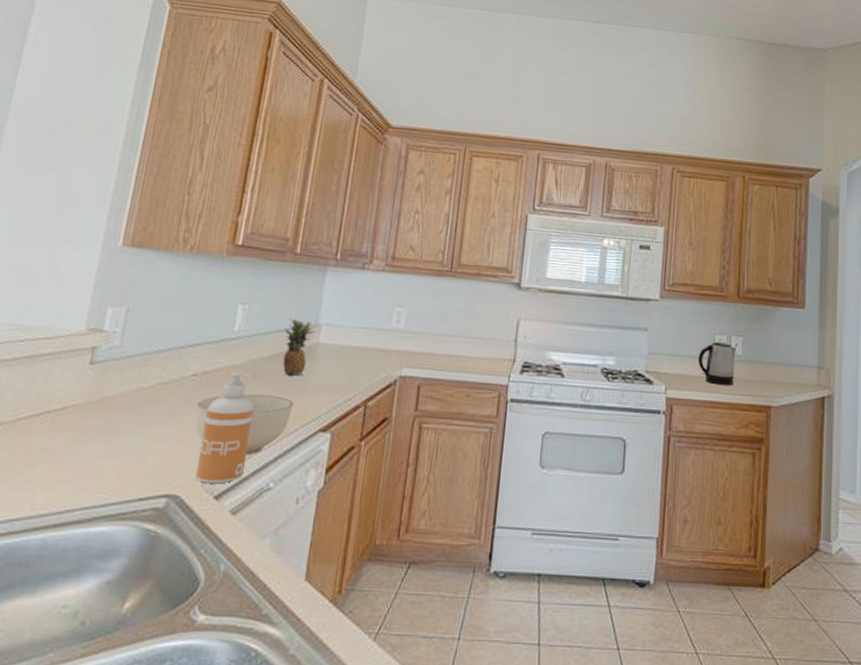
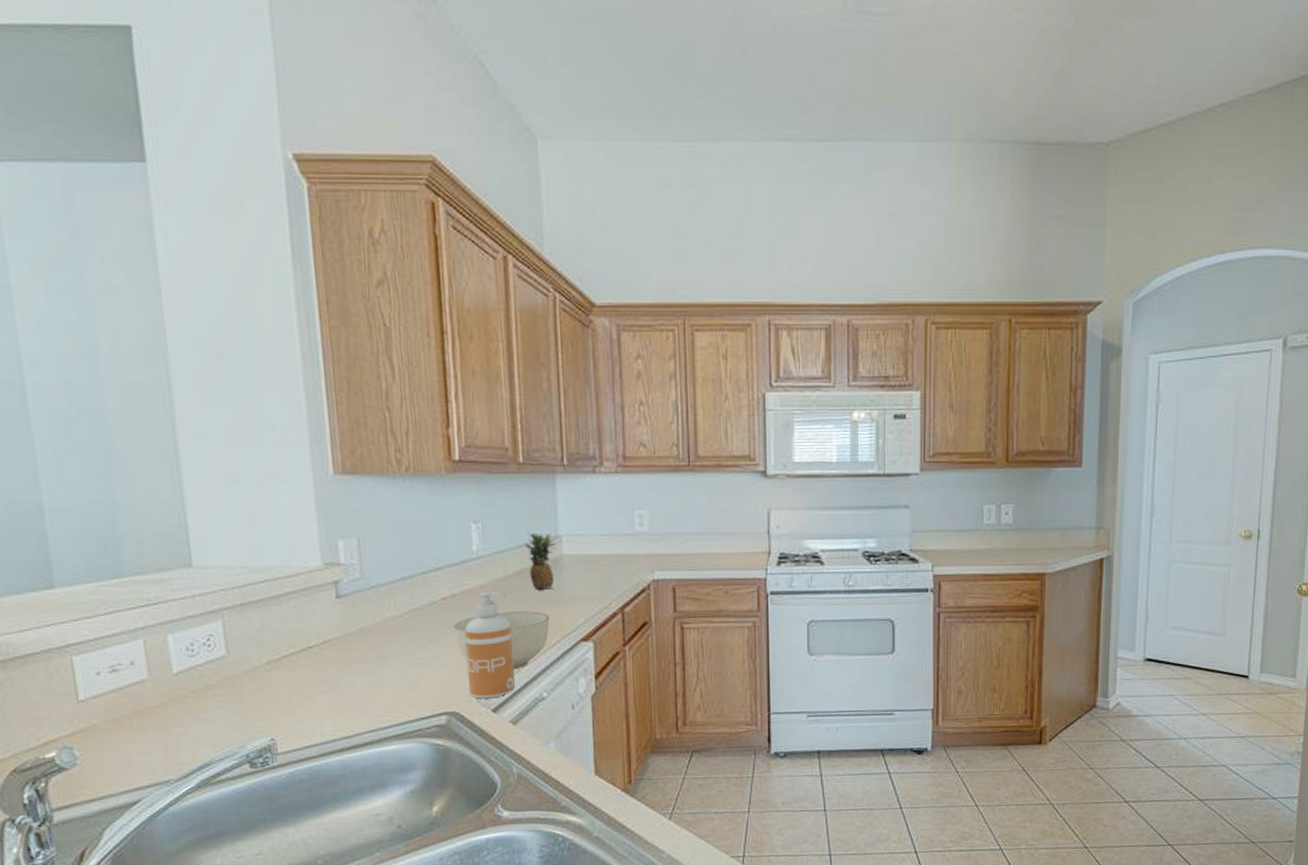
kettle: present [697,342,736,386] -> none [965,512,1007,557]

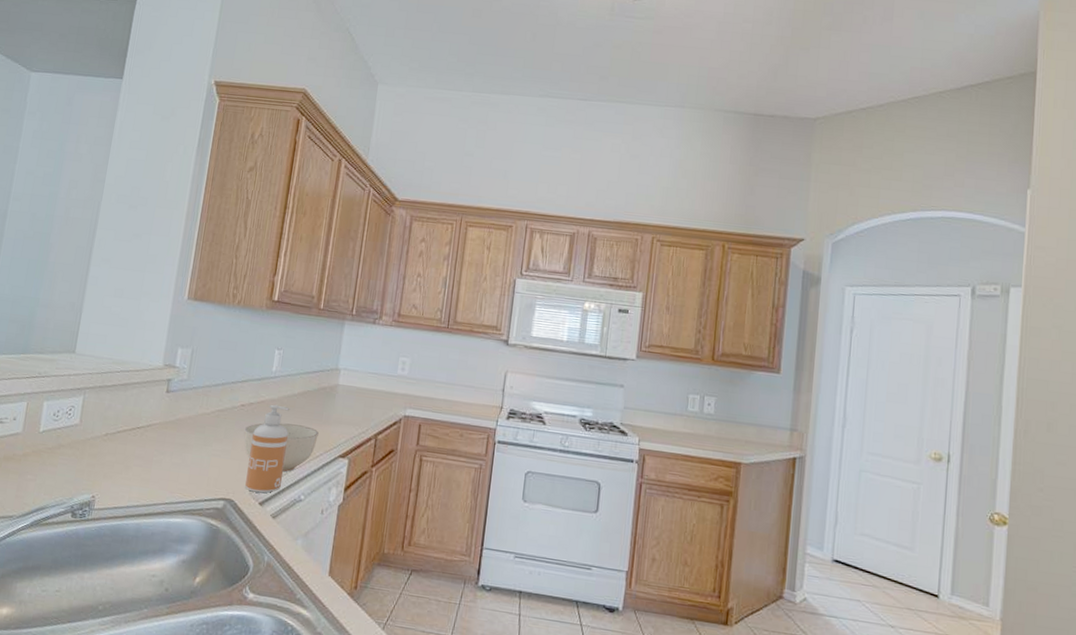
fruit: present [524,532,558,590] -> none [310,362,336,411]

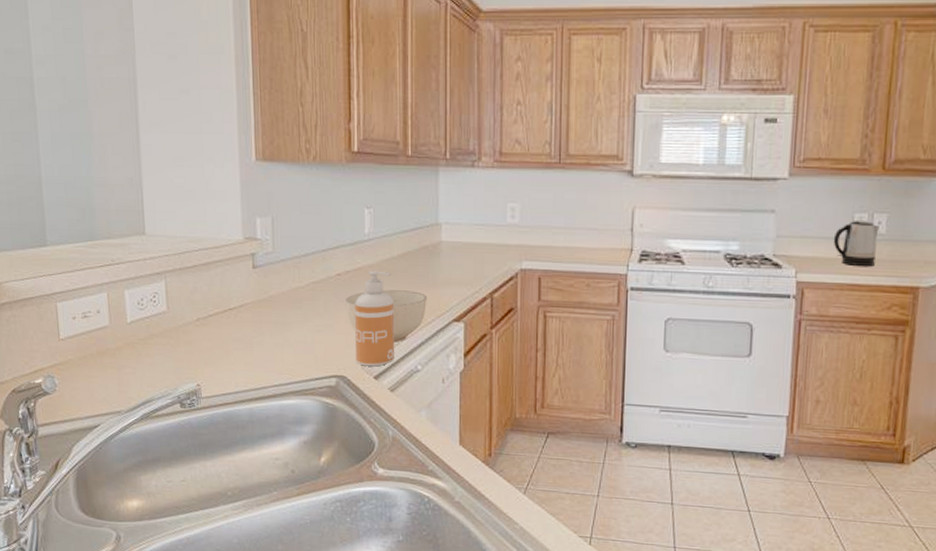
kettle: none [670,400,709,442] -> present [833,221,879,267]

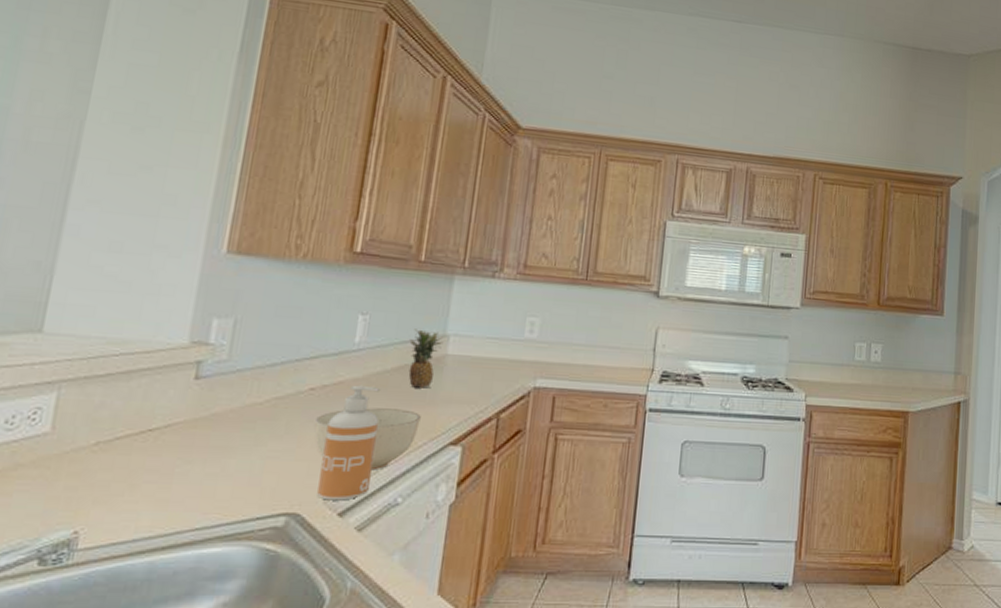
fruit: none [409,219,437,272] -> present [408,329,444,389]
kettle: present [833,221,879,267] -> none [837,349,876,393]

